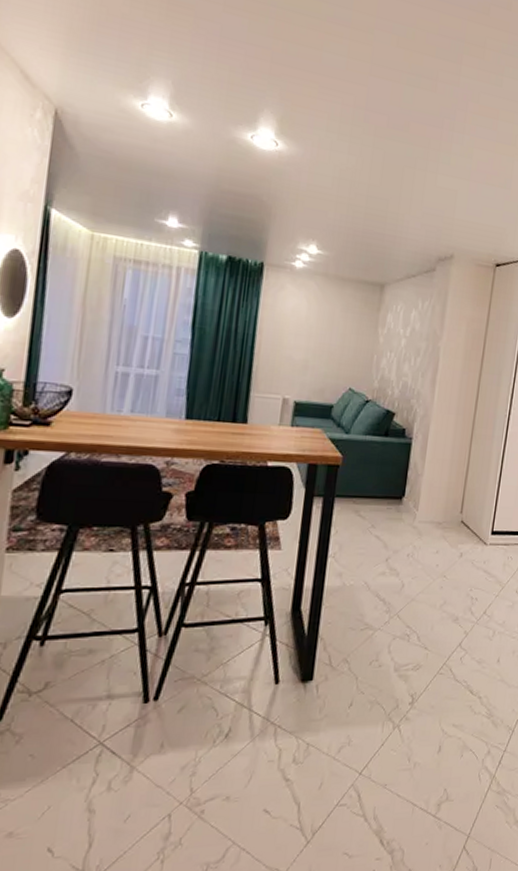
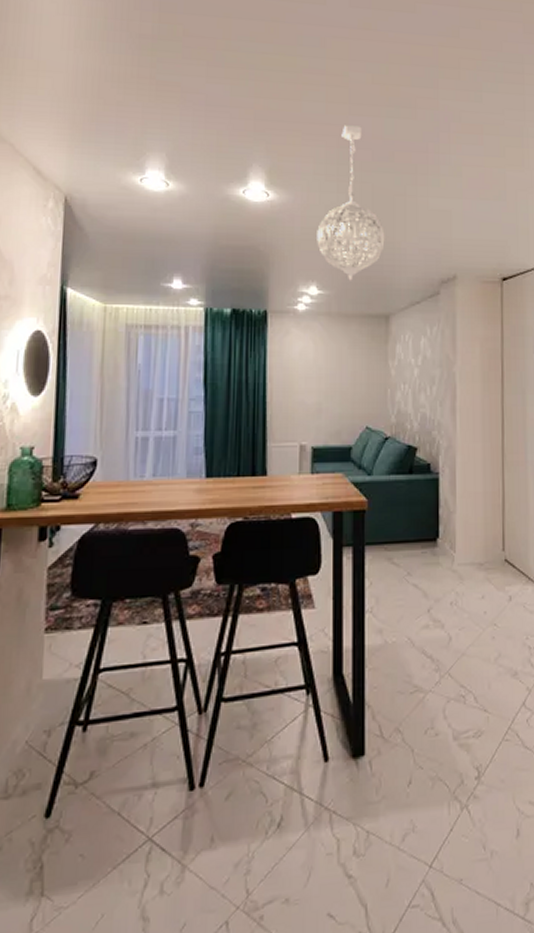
pendant light: none [322,85,390,246] -> present [317,125,385,281]

